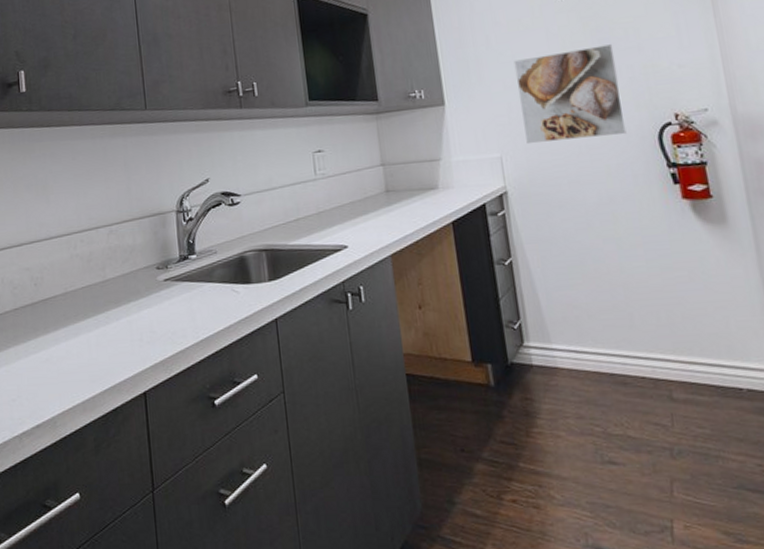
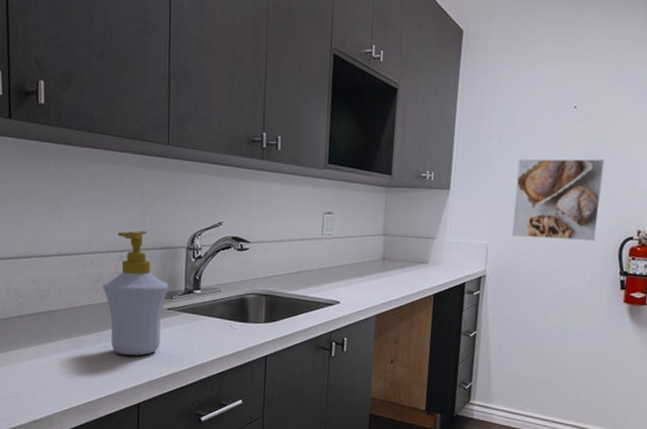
soap bottle: none [95,199,163,338] -> present [103,230,169,356]

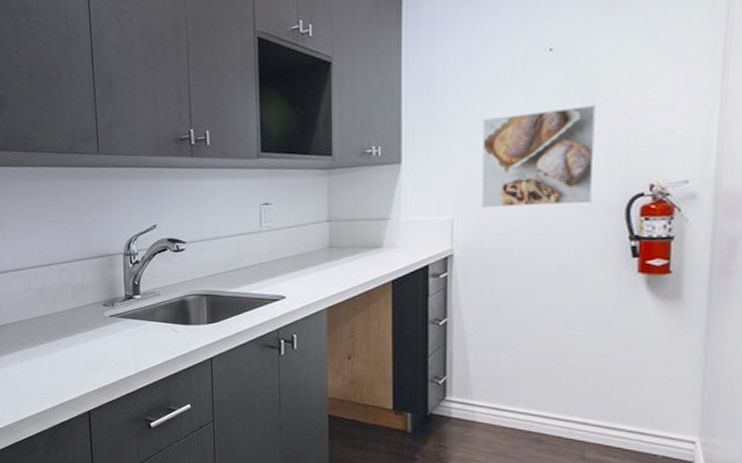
soap bottle: present [103,230,169,356] -> none [48,240,109,365]

